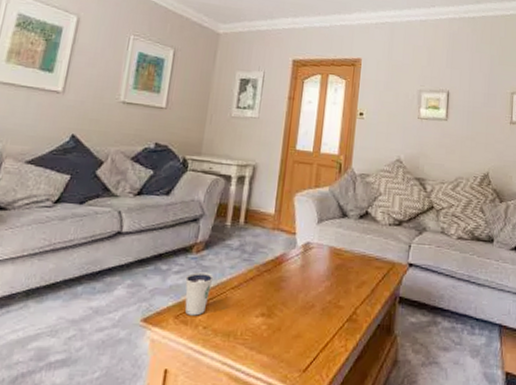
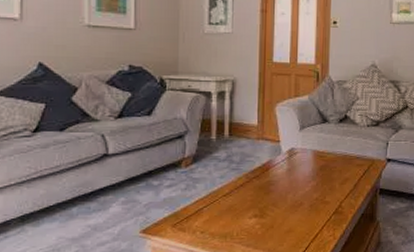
dixie cup: present [185,272,214,316] -> none [178,184,205,223]

